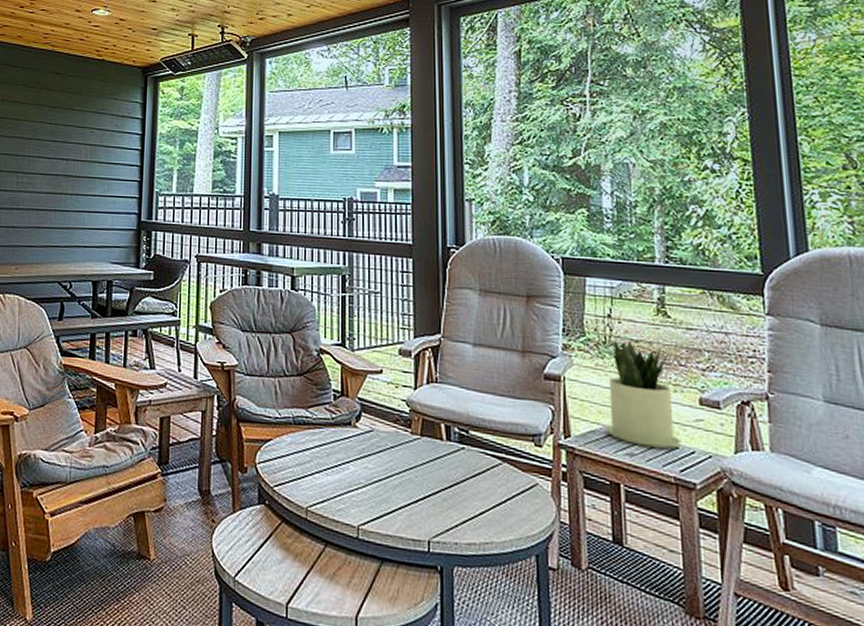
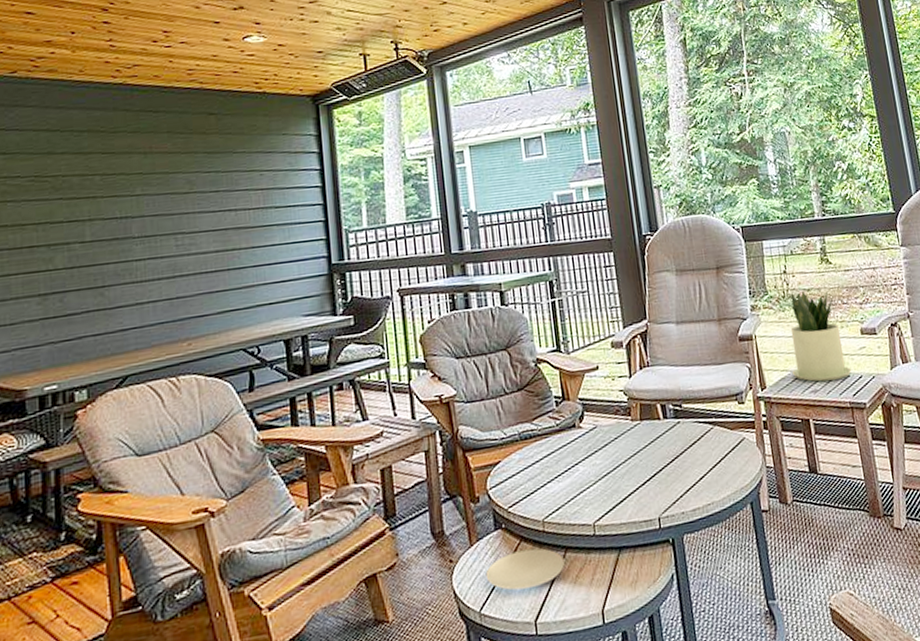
plate: none [244,530,323,572] -> present [485,548,565,591]

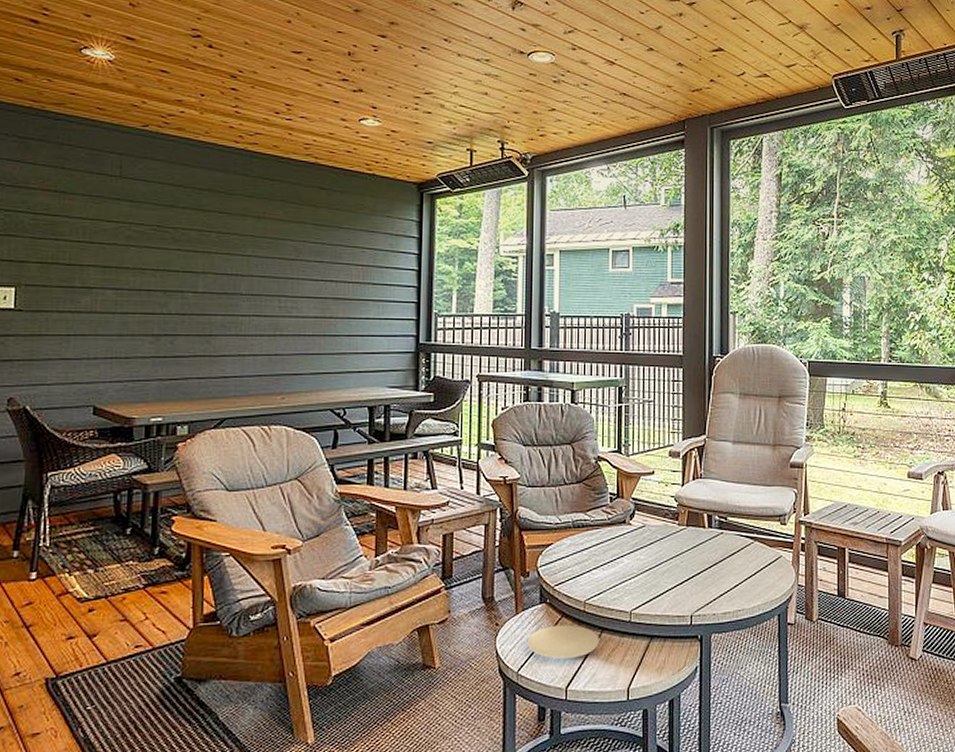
planter: present [789,290,852,382] -> none [837,429,893,516]

